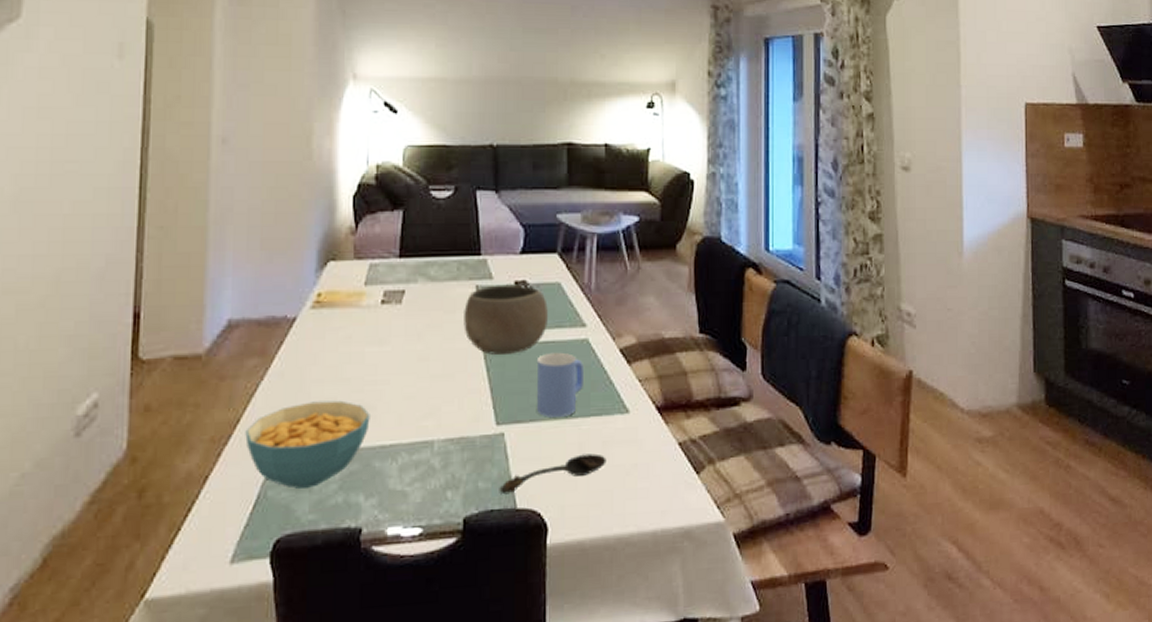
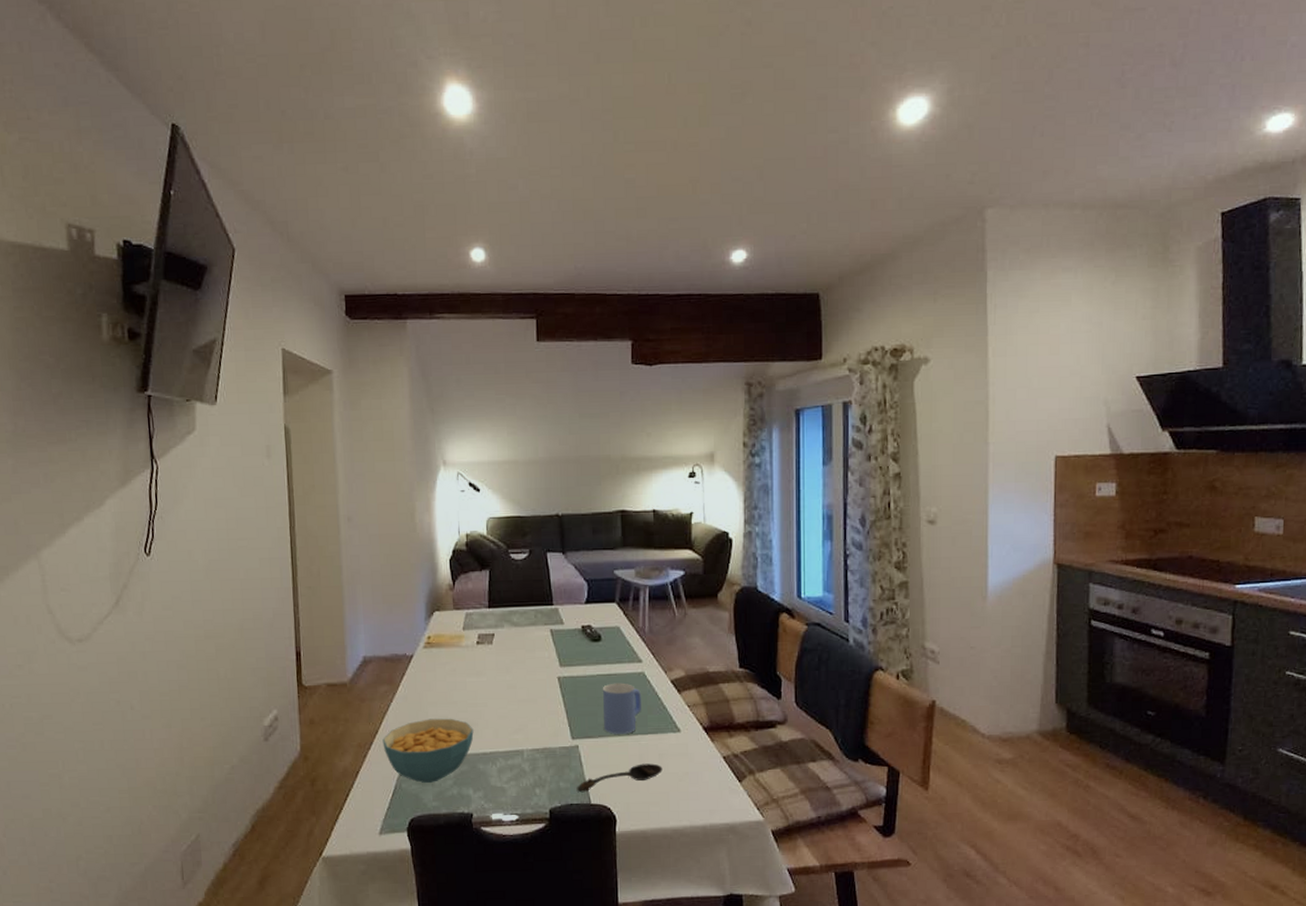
bowl: present [464,284,548,355] -> none [542,628,610,684]

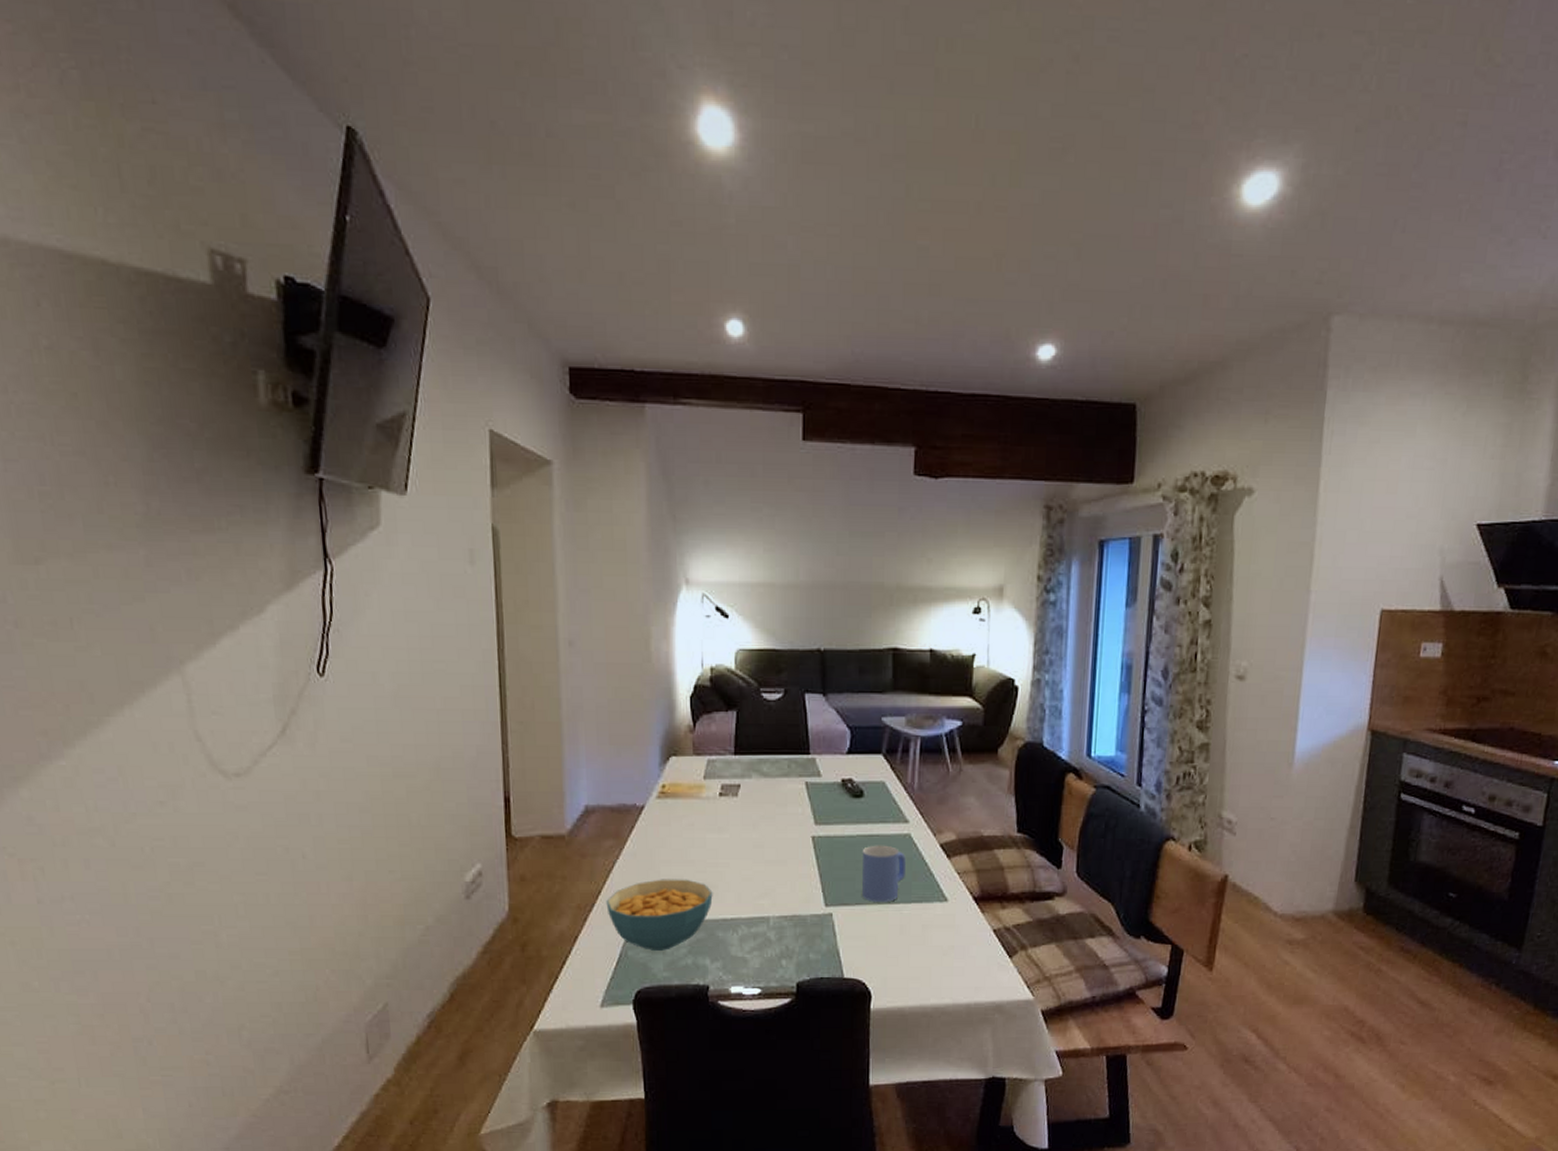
spoon: present [576,763,663,793] -> none [828,935,926,966]

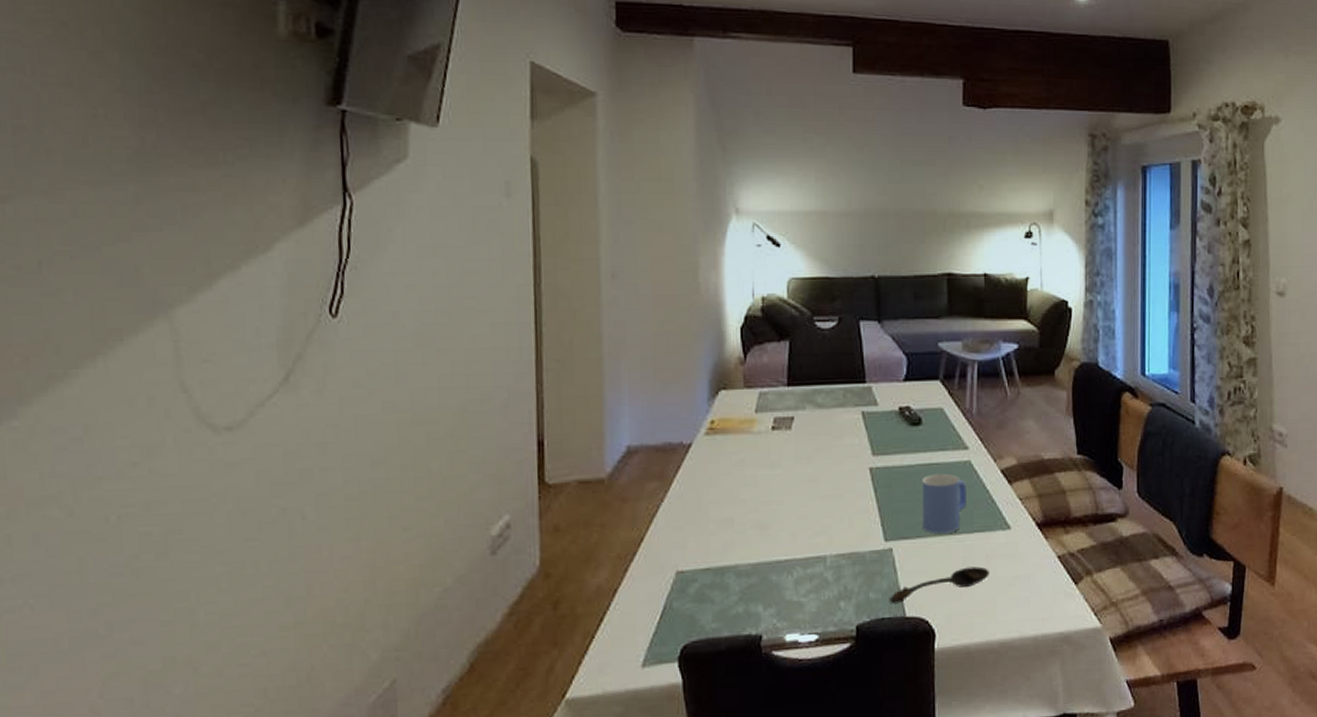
cereal bowl: present [606,879,713,951] -> none [649,520,766,600]
spoon: none [828,935,926,966] -> present [889,566,990,604]

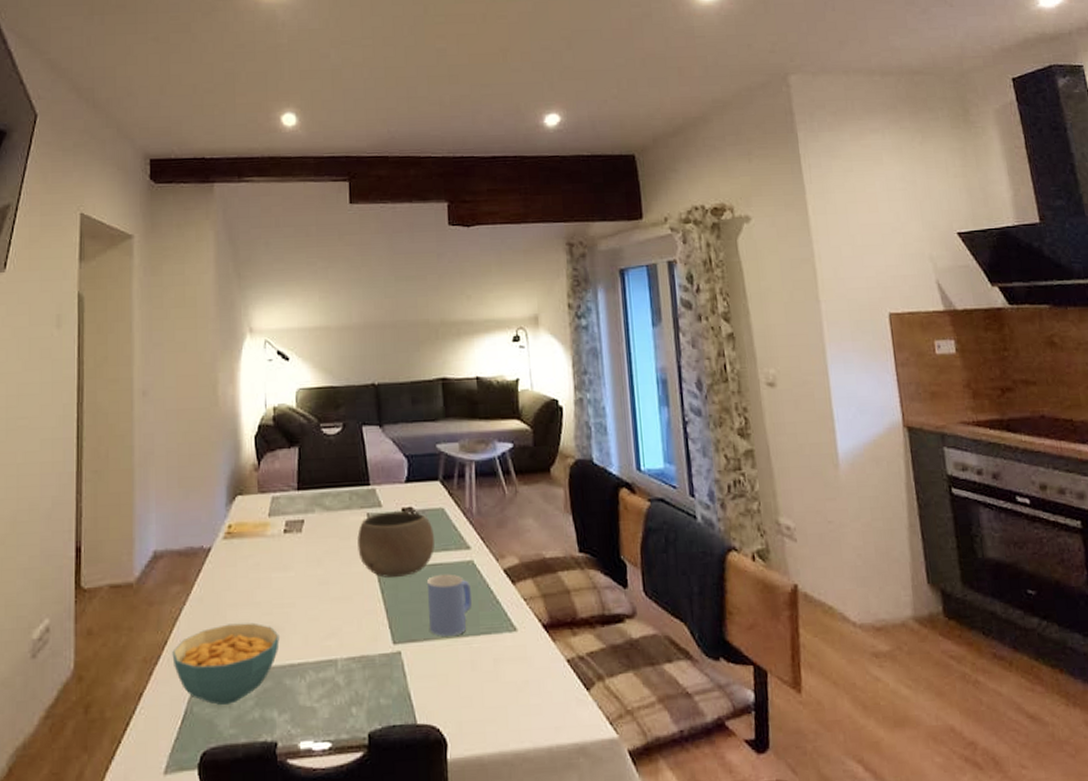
cereal bowl: none [649,520,766,600] -> present [172,622,280,705]
bowl: none [851,410,931,476] -> present [357,511,435,578]
spoon: present [889,566,990,604] -> none [399,671,499,711]

